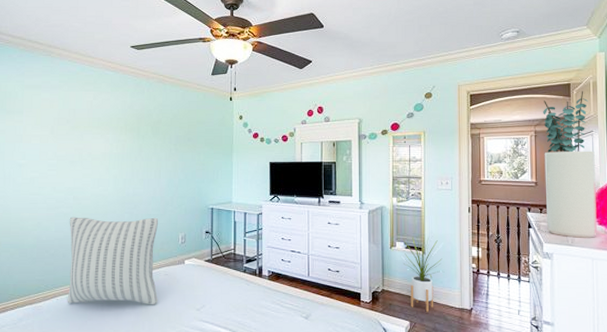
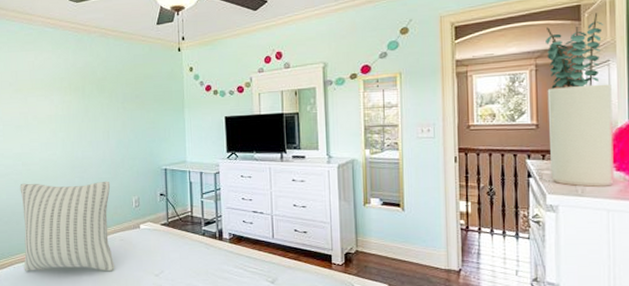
house plant: present [402,235,442,312] -> none [377,189,425,274]

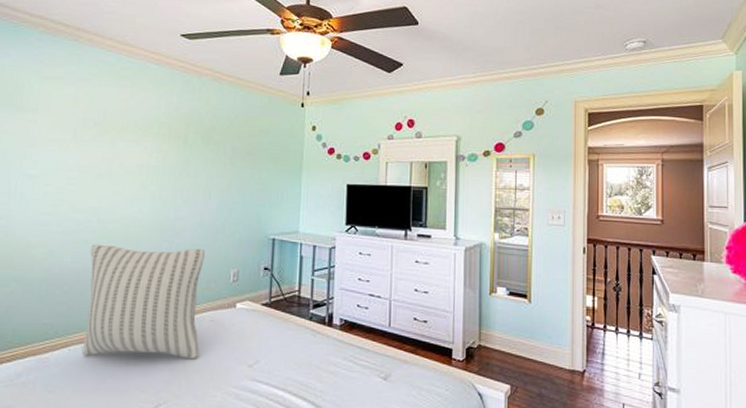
vase: present [546,12,614,187] -> none [672,114,731,288]

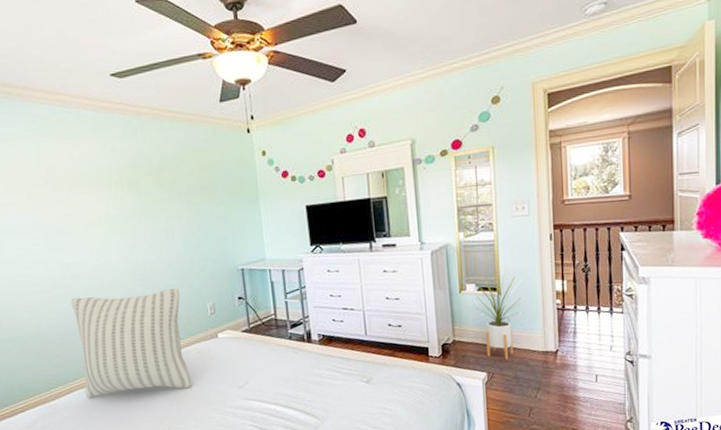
house plant: none [504,279,551,374] -> present [473,272,521,360]

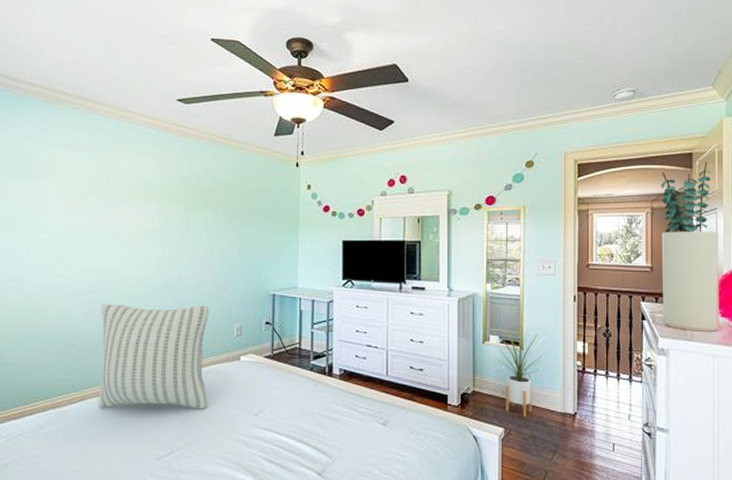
vase: none [638,74,702,256] -> present [661,161,720,332]

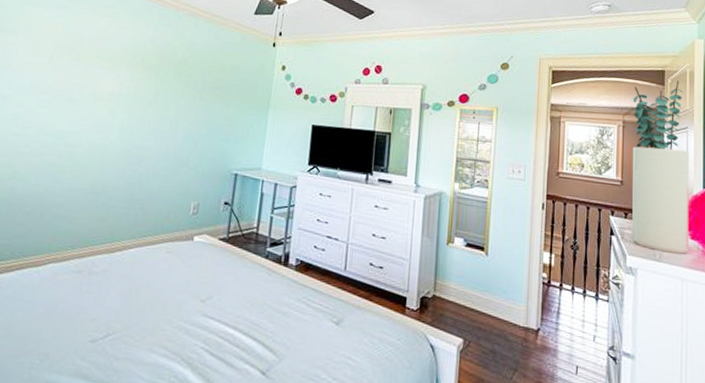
pillow: present [98,304,210,410] -> none [36,167,168,291]
house plant: present [497,327,543,417] -> none [461,231,508,329]

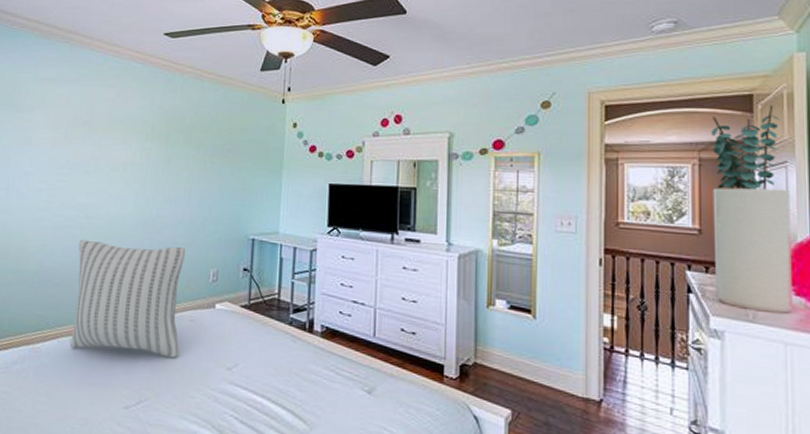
pillow: none [36,167,168,291] -> present [69,239,186,359]

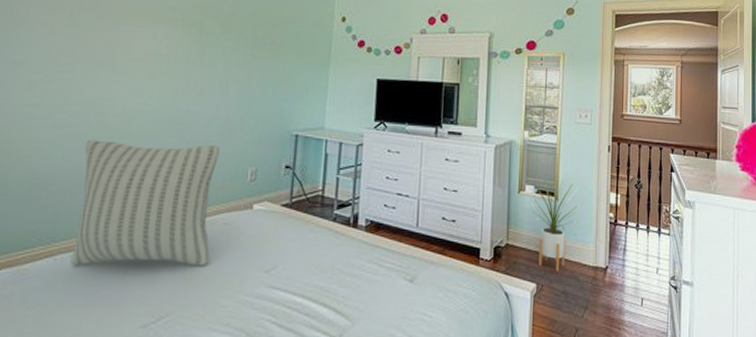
house plant: none [504,292,560,399] -> present [533,177,577,272]
vase: present [711,105,793,314] -> none [689,20,740,185]

